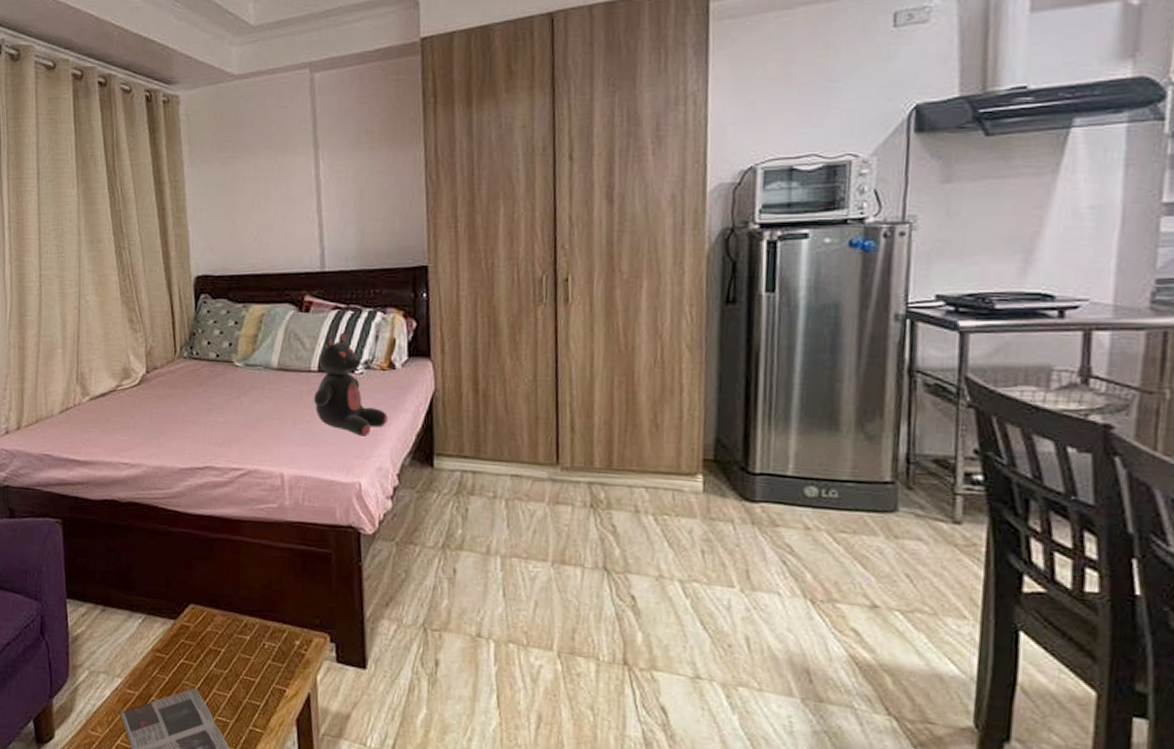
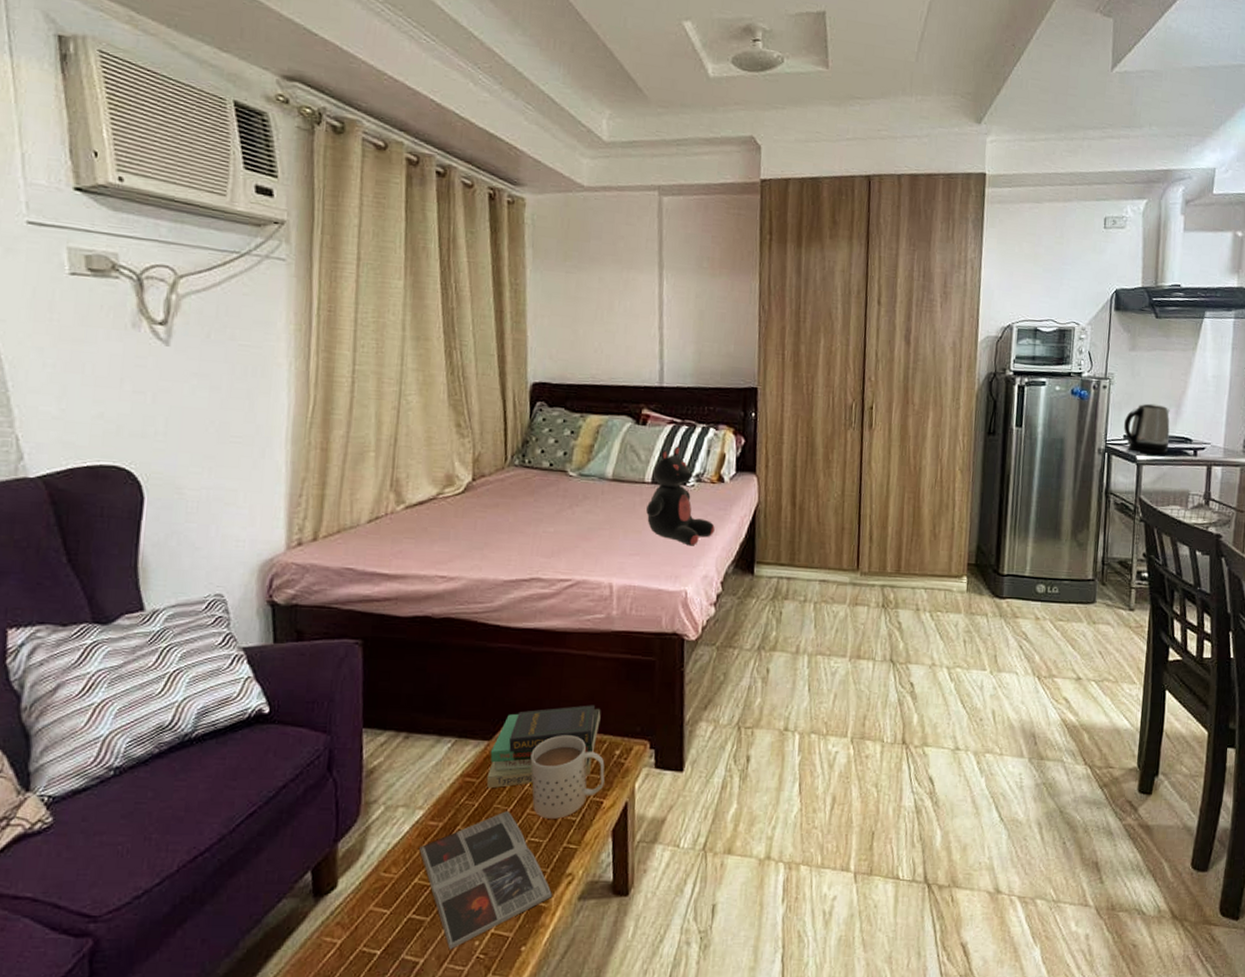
books: none [174,593,279,666] -> present [486,705,601,789]
mug: none [214,620,286,702] -> present [530,735,605,819]
kettle: none [934,251,1015,318] -> present [1123,403,1170,454]

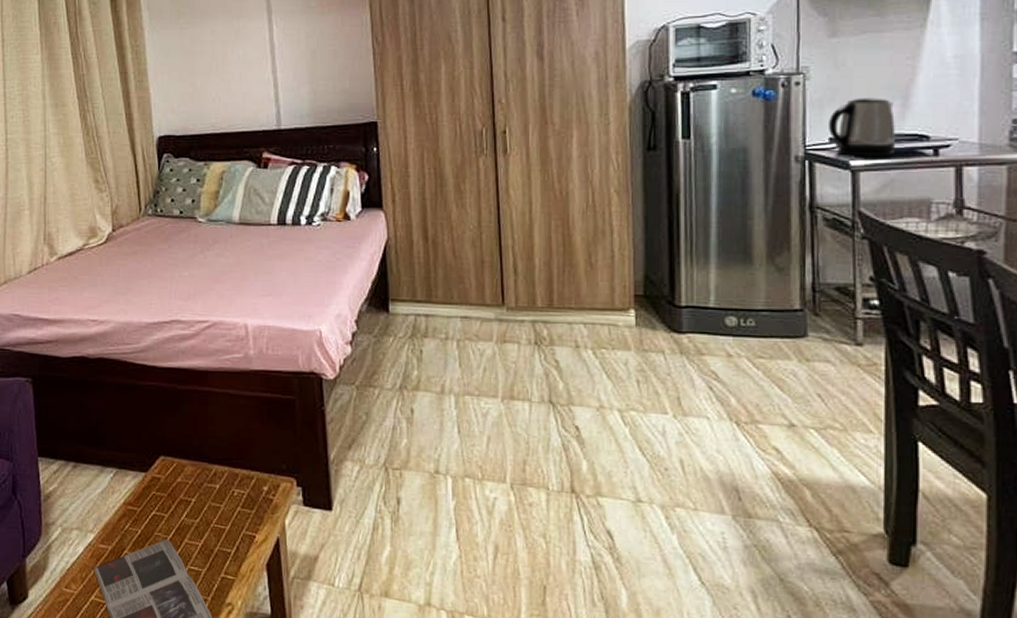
books: present [486,705,601,789] -> none [146,441,247,518]
mug: present [530,735,605,819] -> none [184,469,255,550]
stuffed animal: present [646,446,715,546] -> none [275,186,344,285]

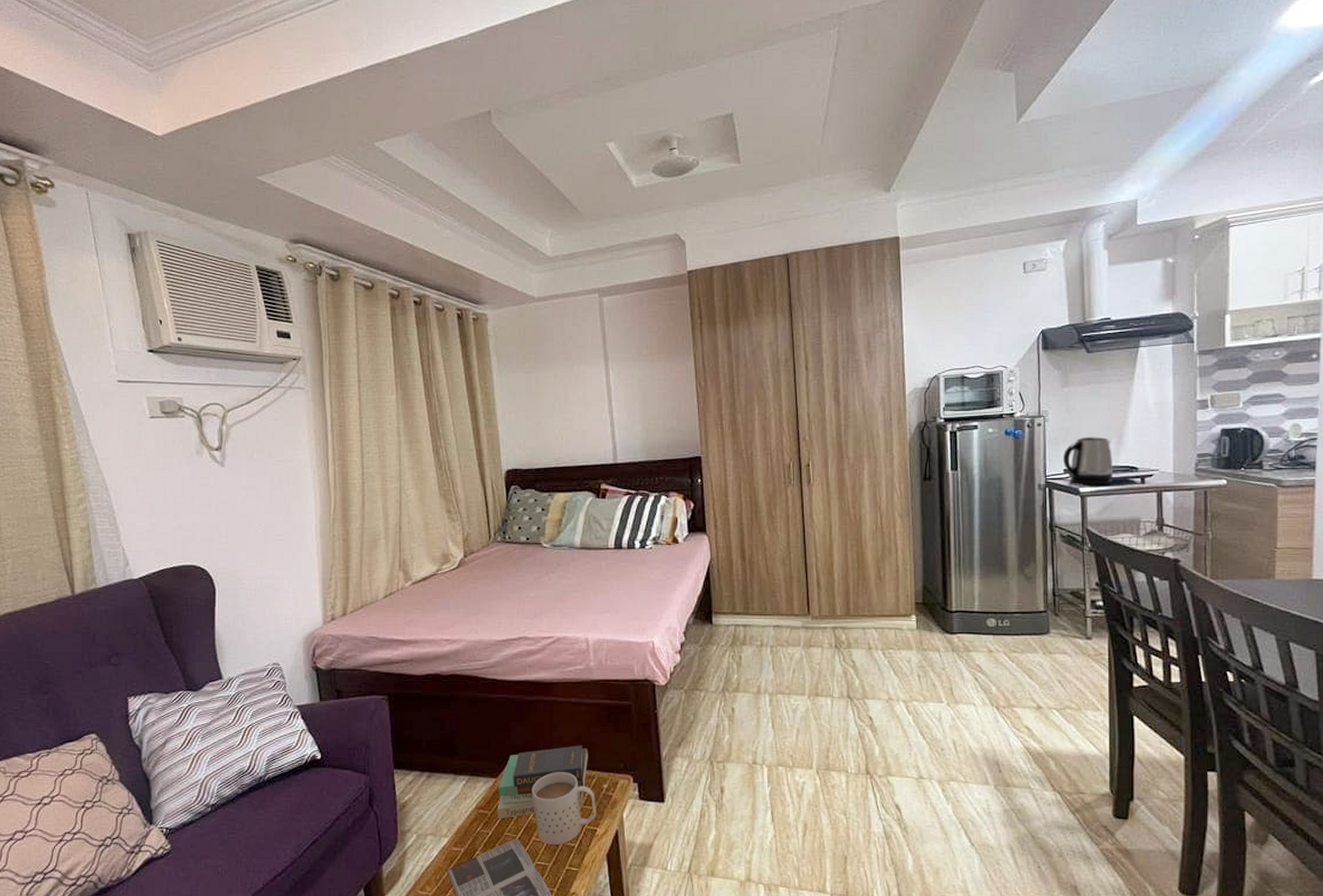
books: none [146,441,247,518] -> present [496,745,588,819]
mug: none [184,469,255,550] -> present [532,772,596,845]

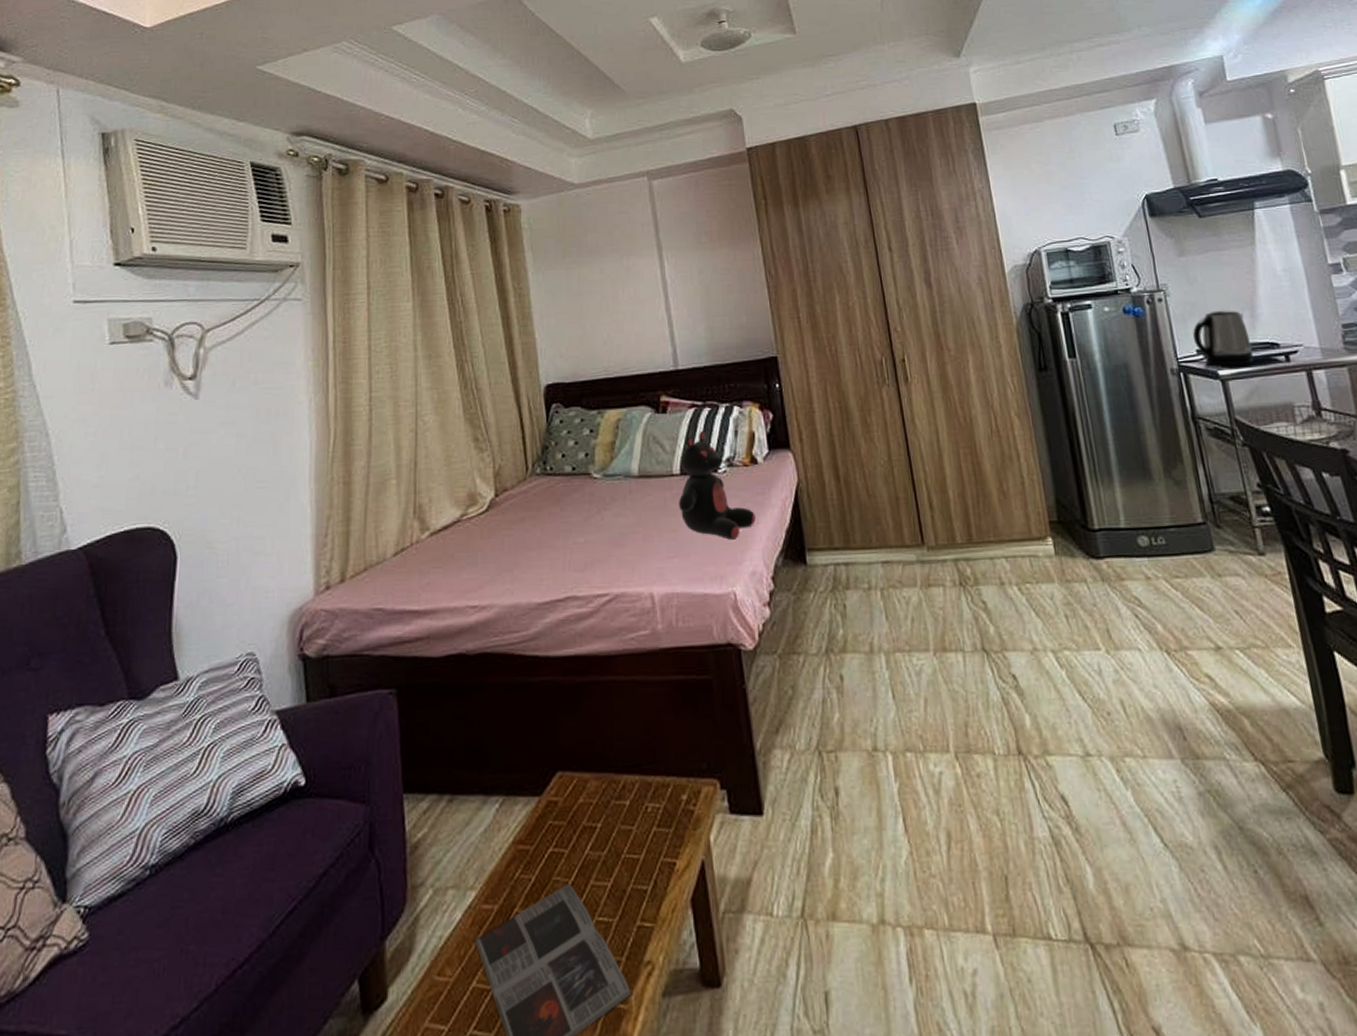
books: present [496,745,588,819] -> none [541,740,660,857]
mug: present [532,772,596,845] -> none [587,780,675,890]
stuffed animal: none [612,514,674,602] -> present [679,430,756,540]

